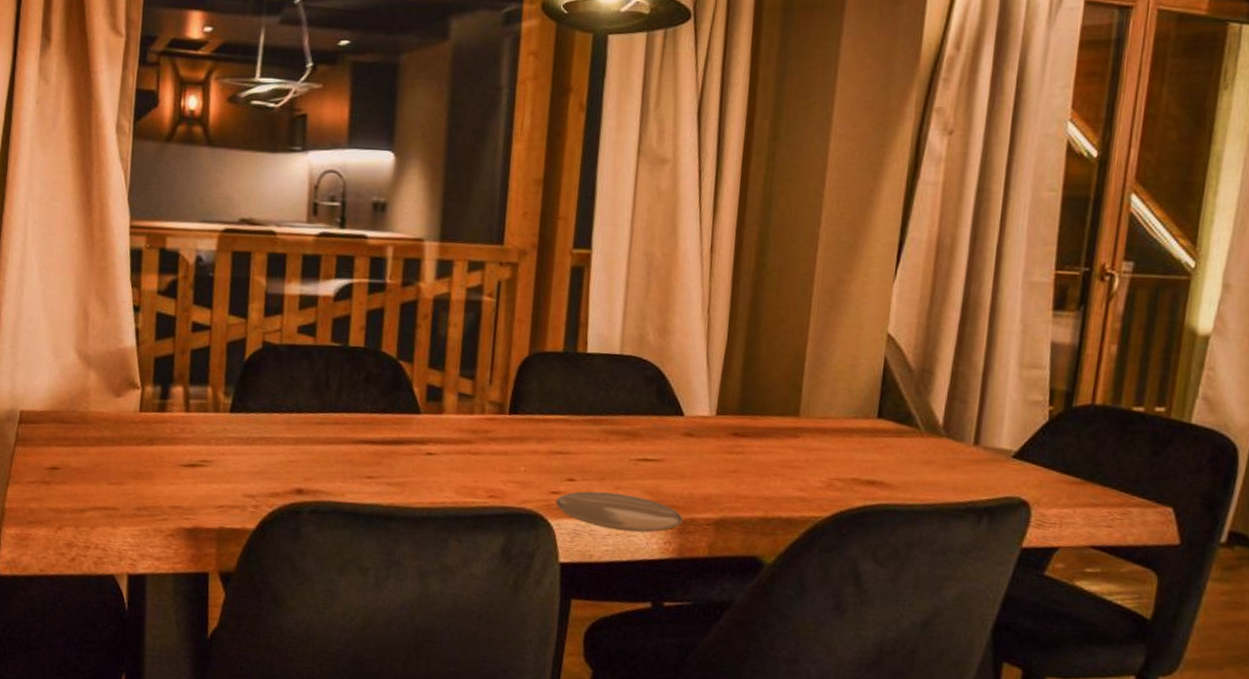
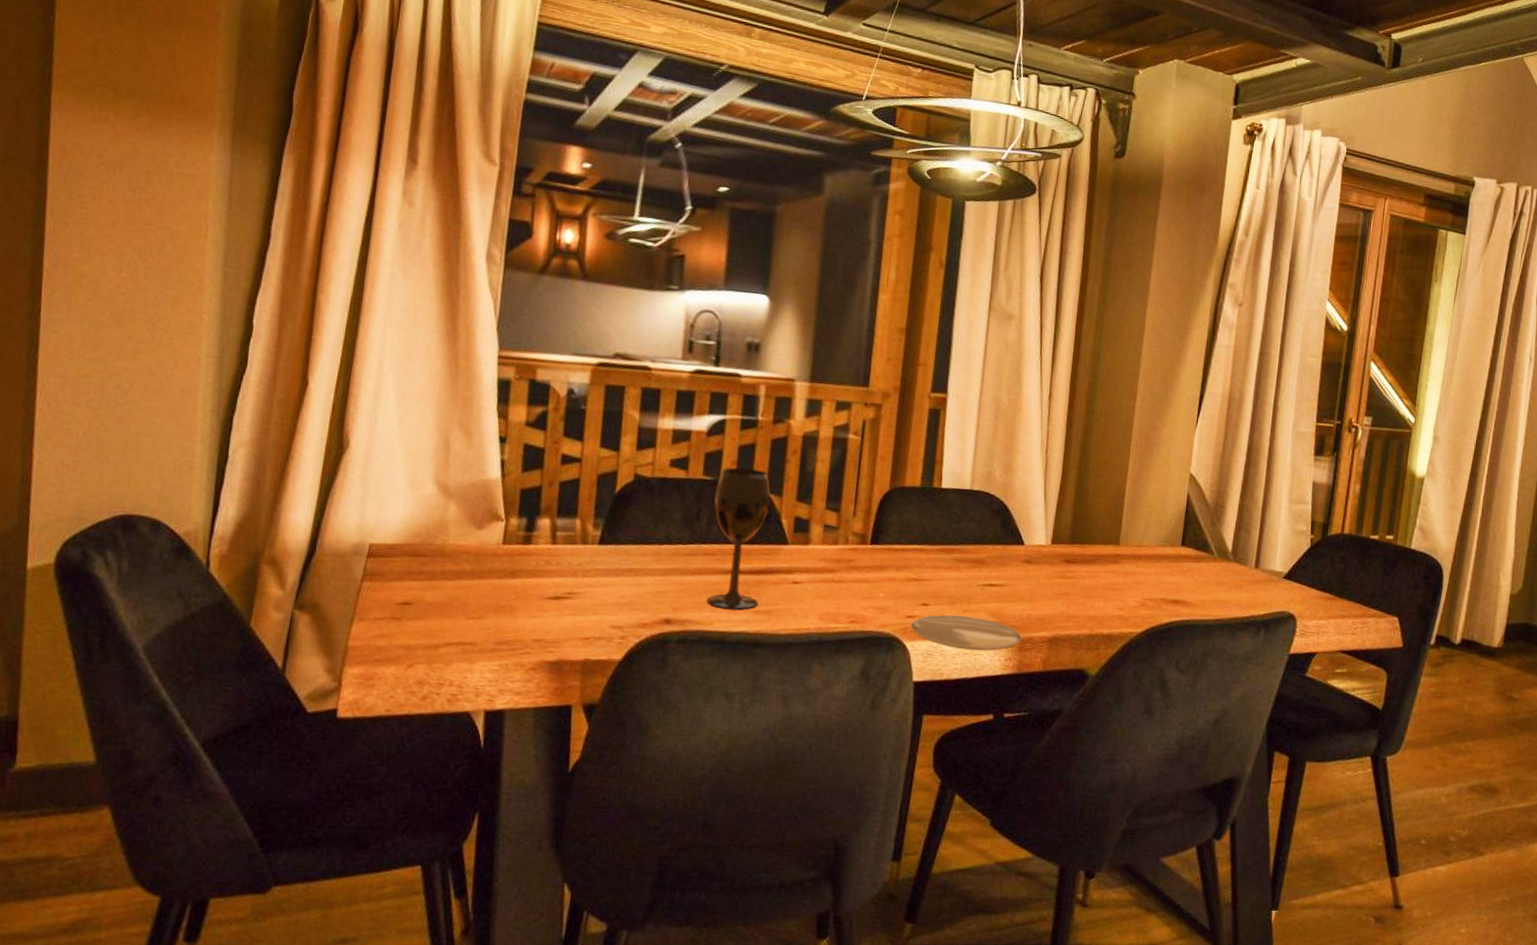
wine glass: none [337,332,401,481] -> present [706,467,771,610]

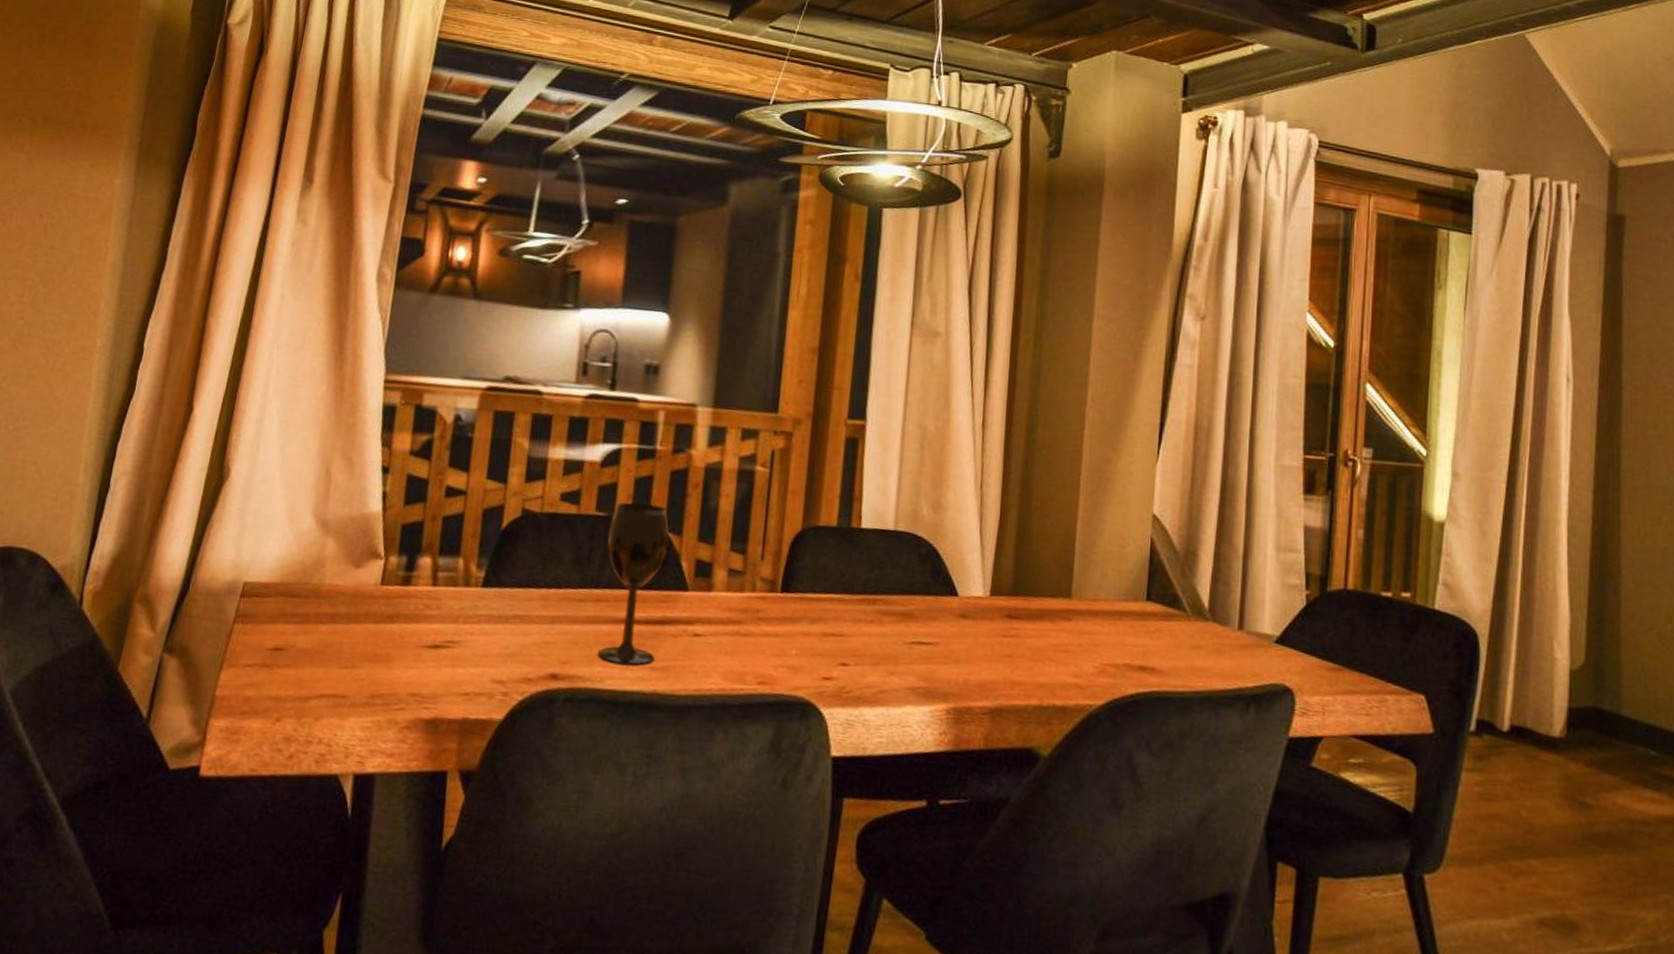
plate: present [911,614,1022,651] -> none [828,676,959,723]

